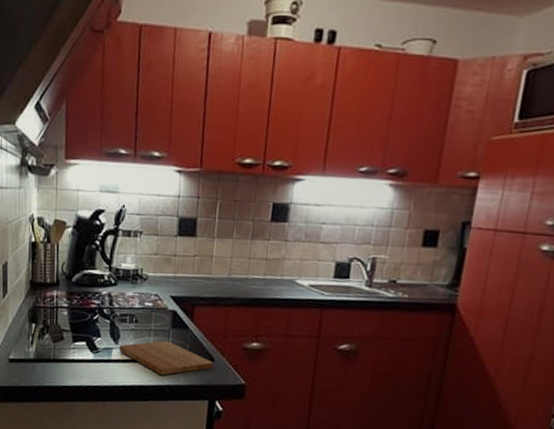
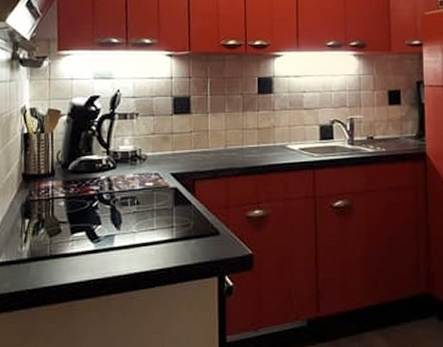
cutting board: present [118,340,213,375] -> none [121,219,219,256]

